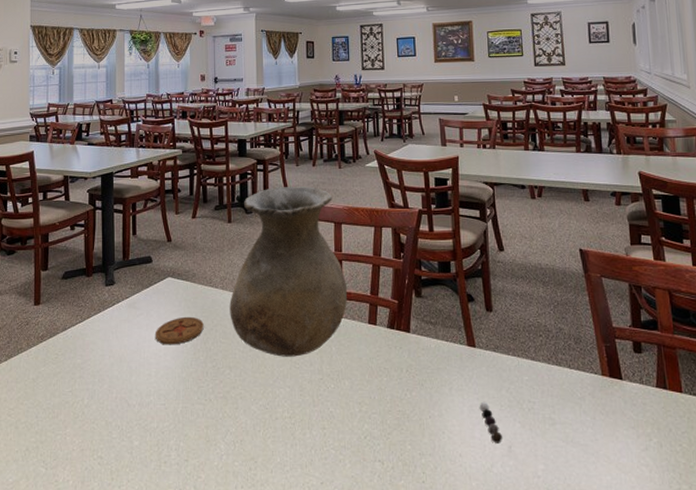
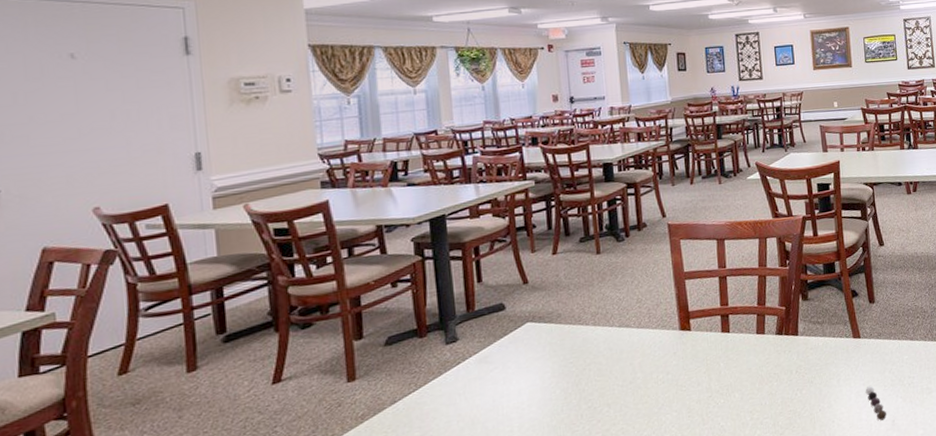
coaster: present [154,316,204,345] -> none [514,360,575,396]
vase: present [229,186,347,357] -> none [604,206,734,383]

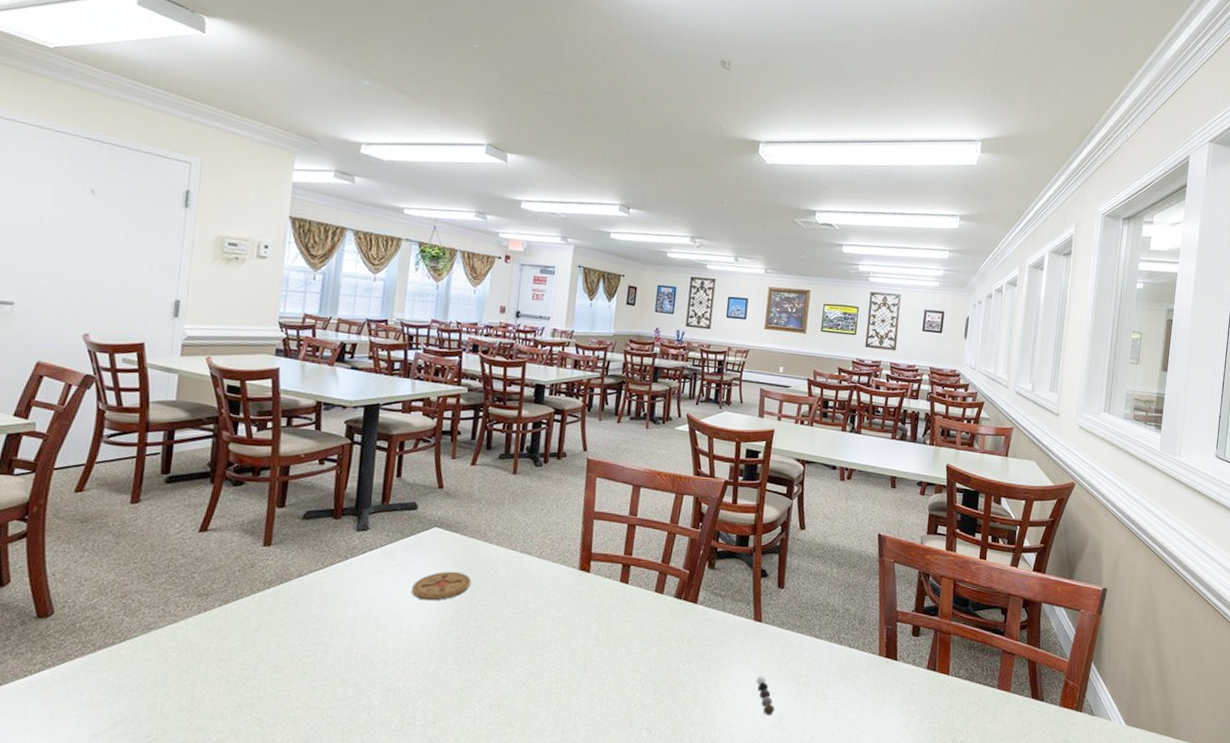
coaster: none [514,360,575,396] -> present [411,571,471,601]

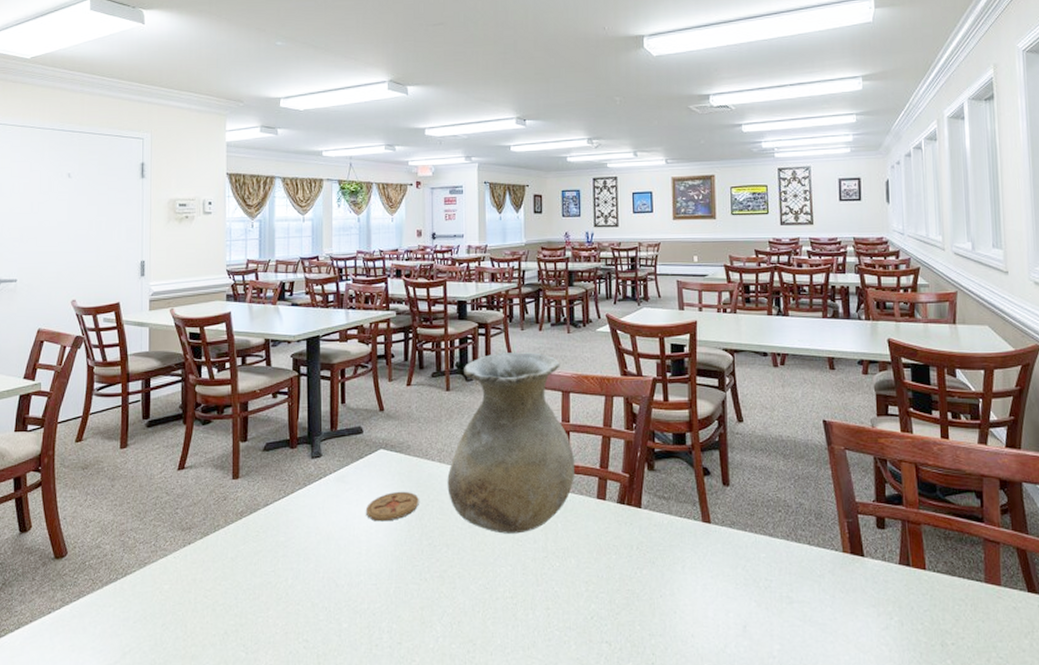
vase: none [502,441,637,621] -> present [447,352,574,534]
pepper shaker: present [756,675,775,716] -> none [713,579,738,623]

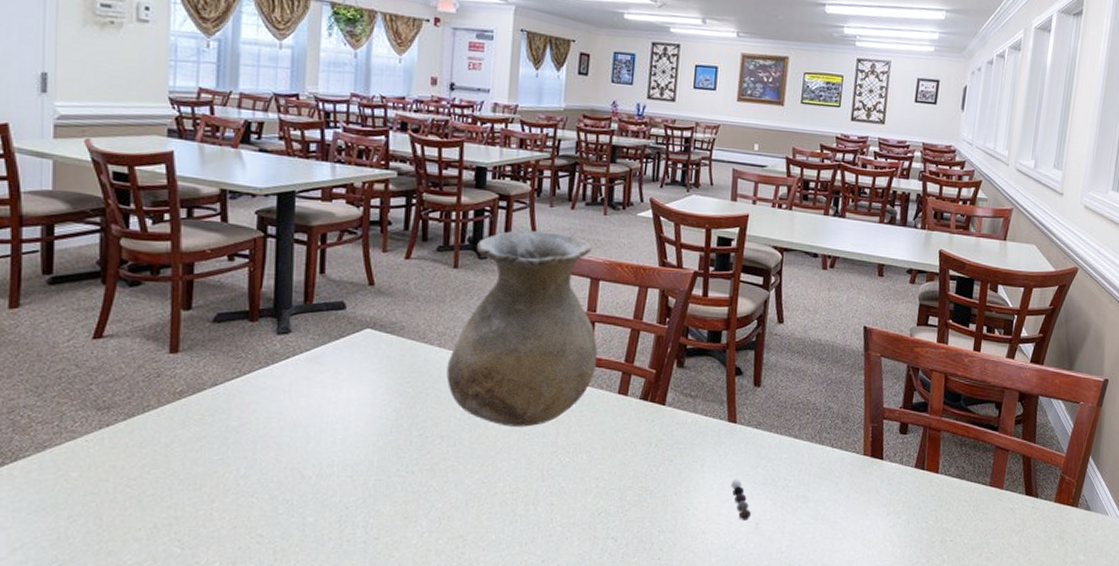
coaster: present [365,491,419,522] -> none [343,376,411,409]
pepper shaker: none [713,579,738,623] -> present [730,478,752,520]

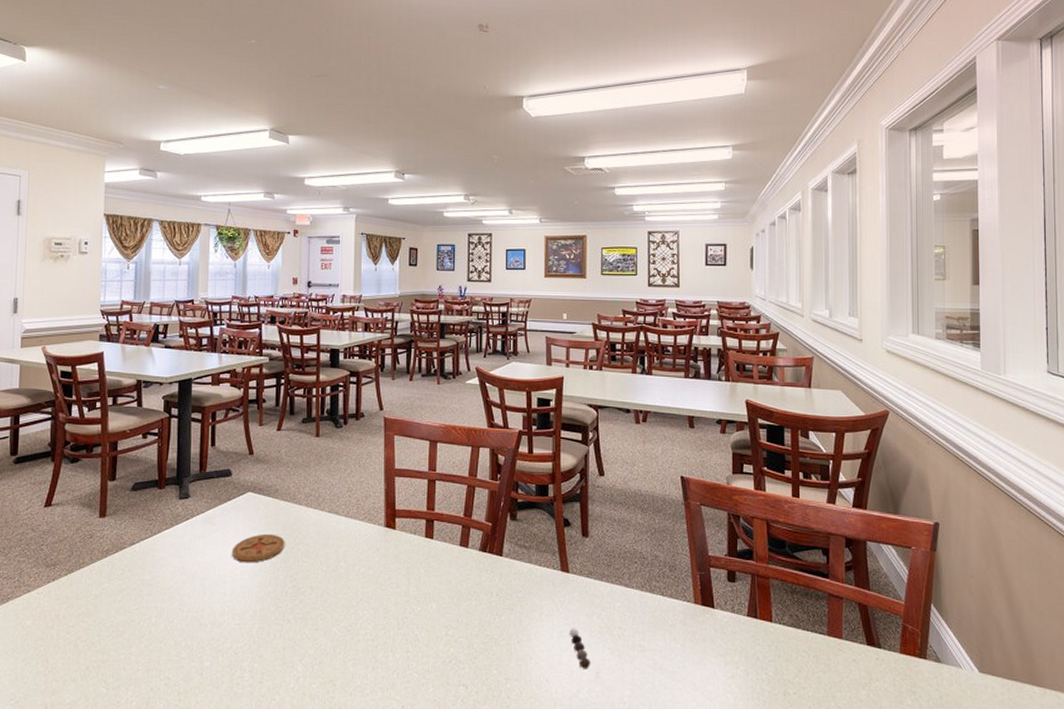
coaster: none [343,376,411,409] -> present [231,533,285,563]
vase: present [446,230,597,427] -> none [313,401,439,578]

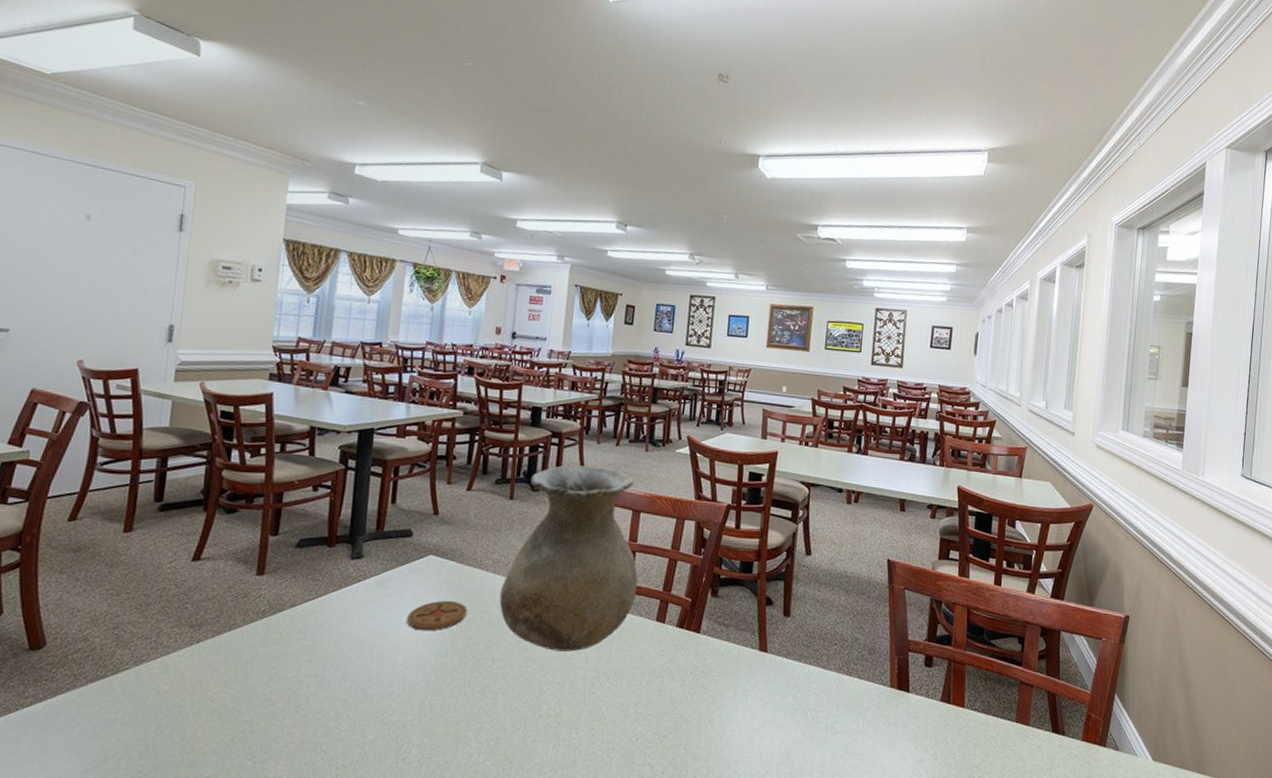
vase: none [313,401,439,578] -> present [499,465,638,652]
pepper shaker: present [569,627,591,669] -> none [762,707,783,751]

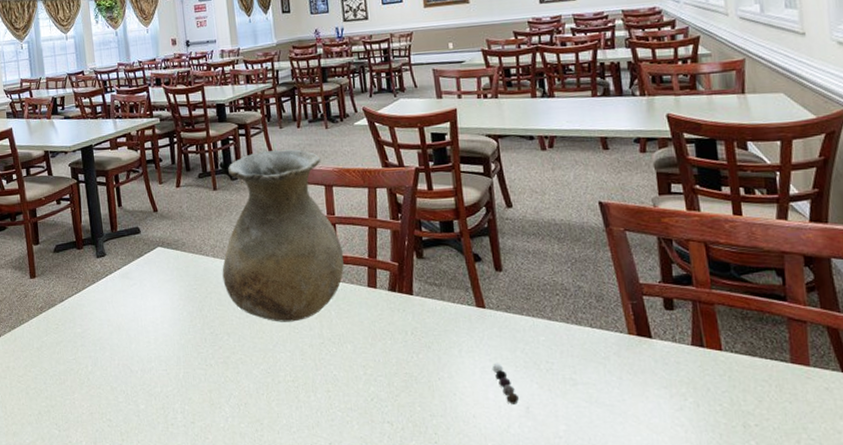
coaster: present [406,600,467,631] -> none [150,285,198,313]
pepper shaker: none [762,707,783,751] -> present [491,362,520,404]

